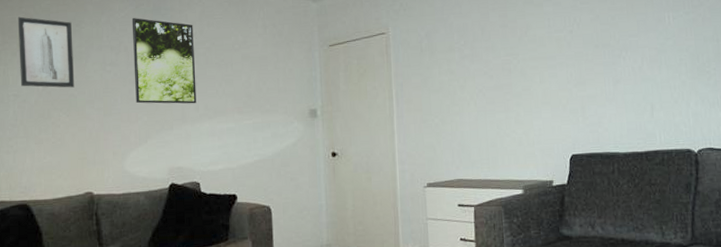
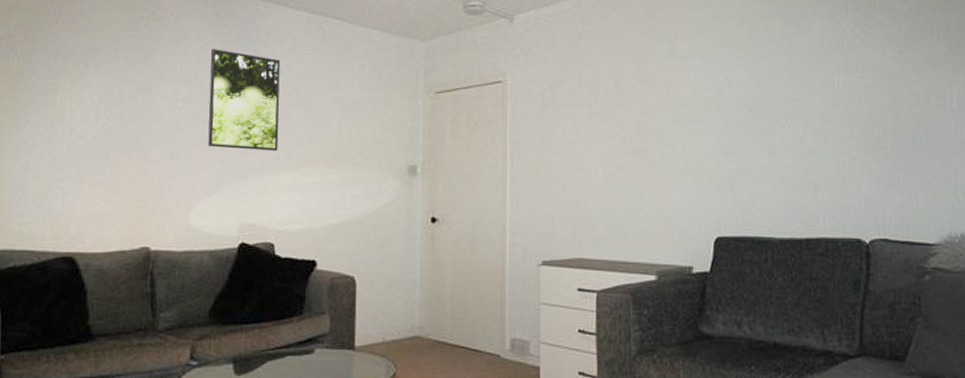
wall art: present [17,16,75,88] -> none [78,40,142,125]

